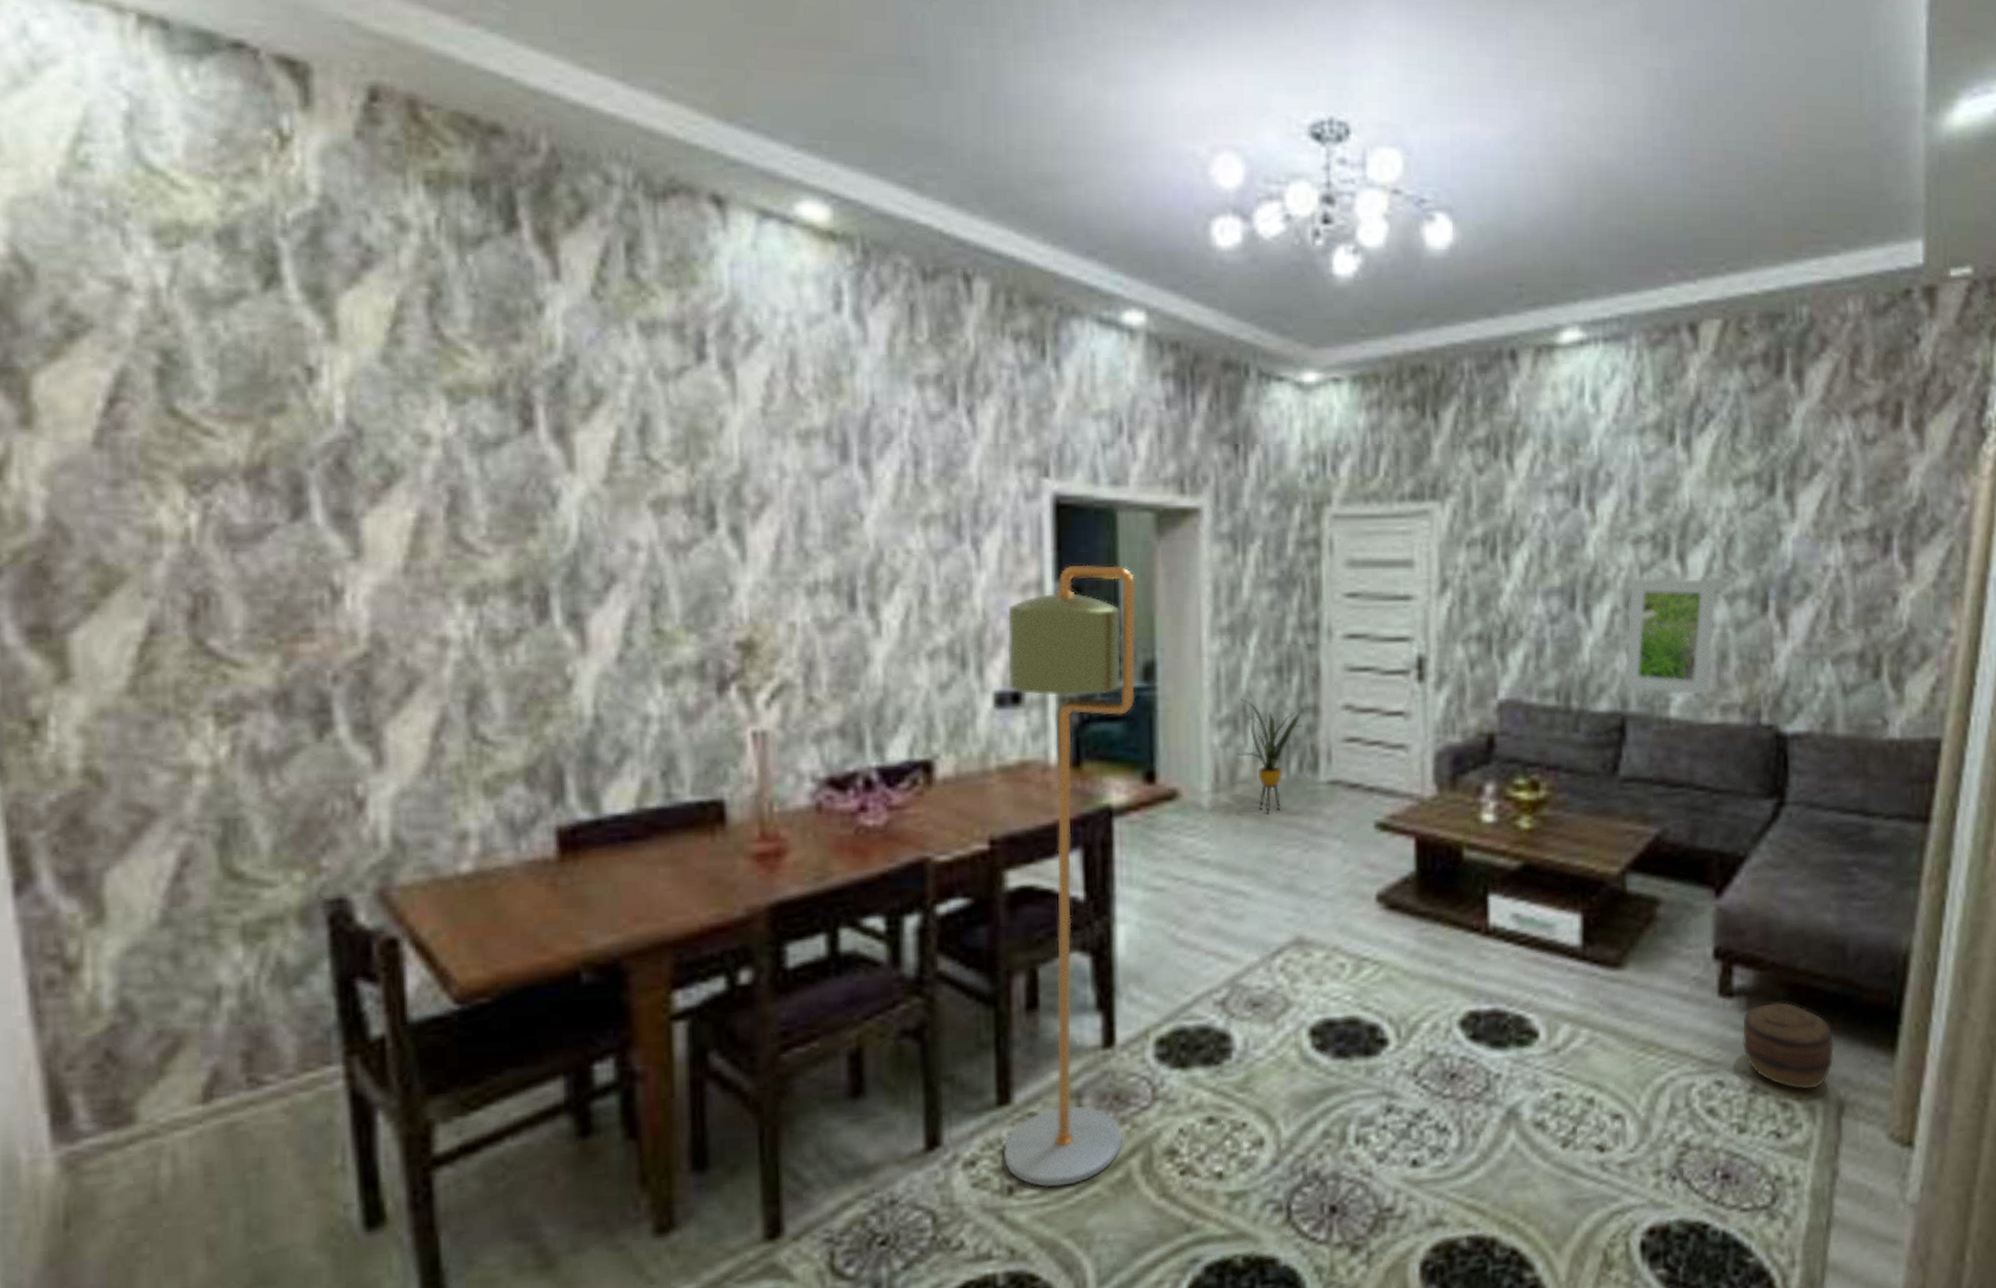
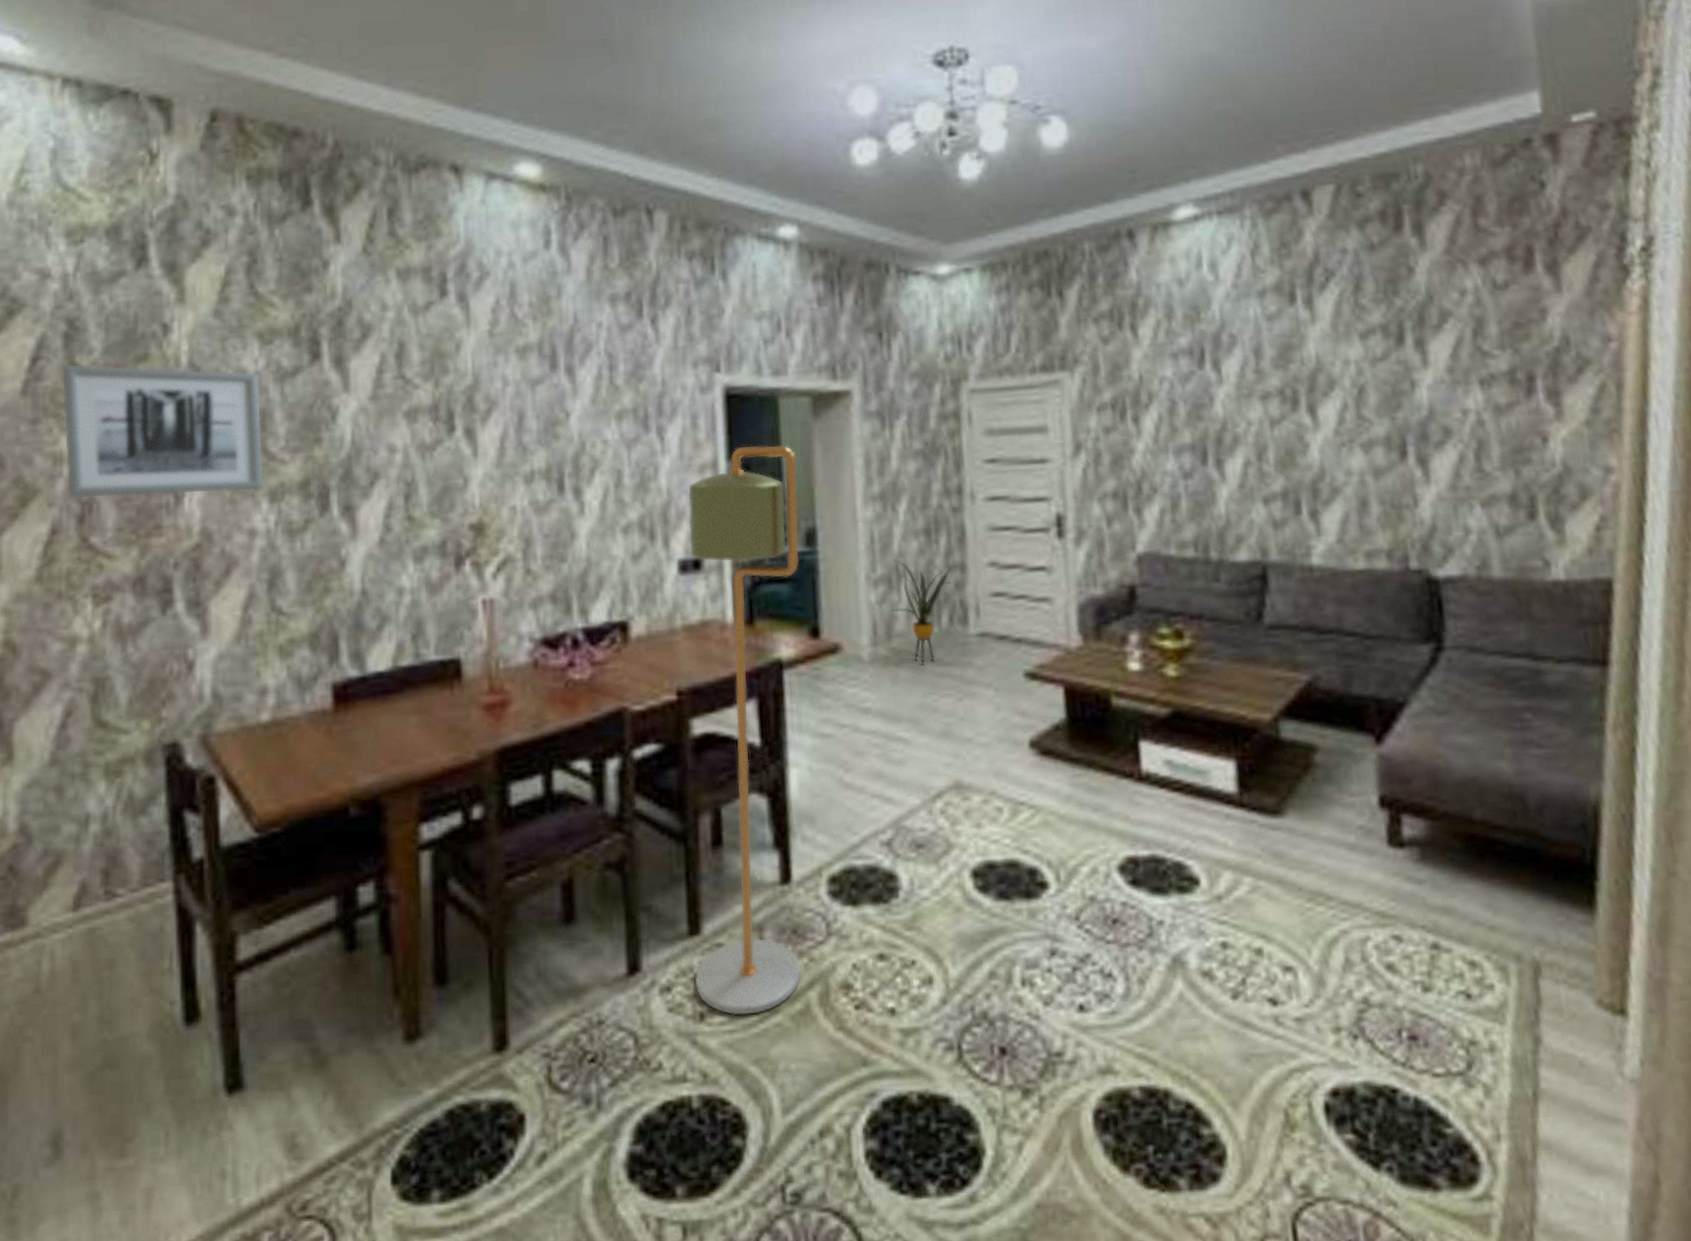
wall art: none [153,408,460,591] -> present [60,363,265,499]
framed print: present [1624,577,1717,696] -> none [1261,429,1352,543]
basket: present [1742,1001,1835,1090] -> none [1416,853,1524,948]

